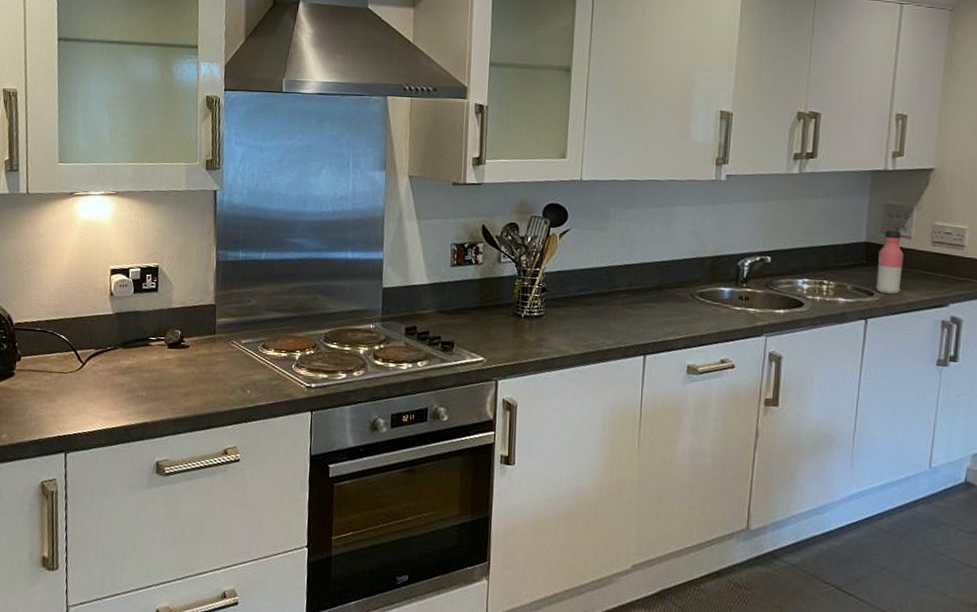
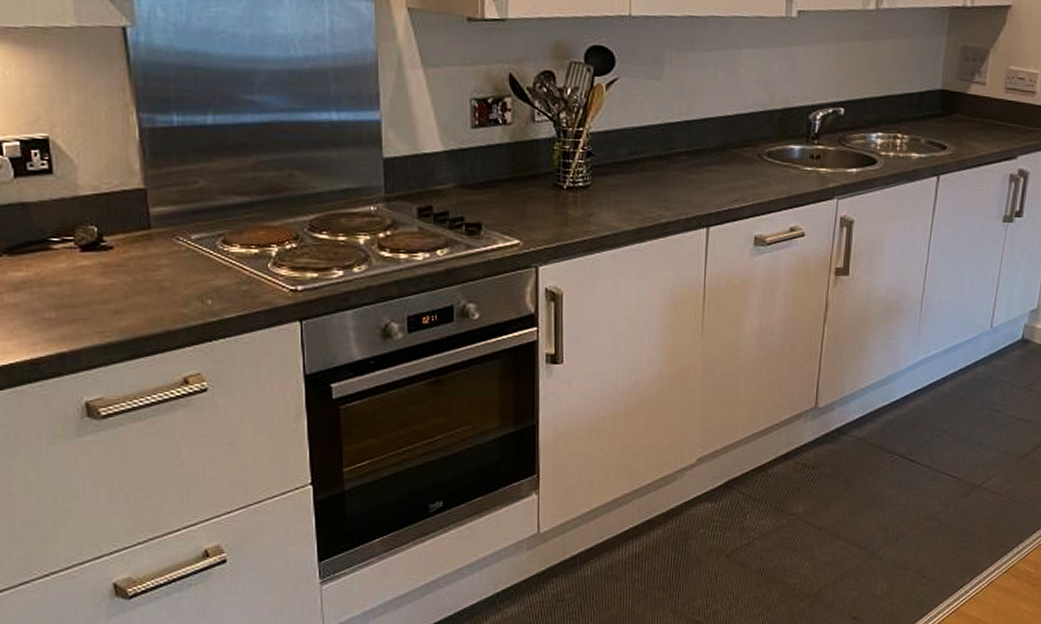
water bottle: present [875,230,904,294] -> none [948,75,978,147]

